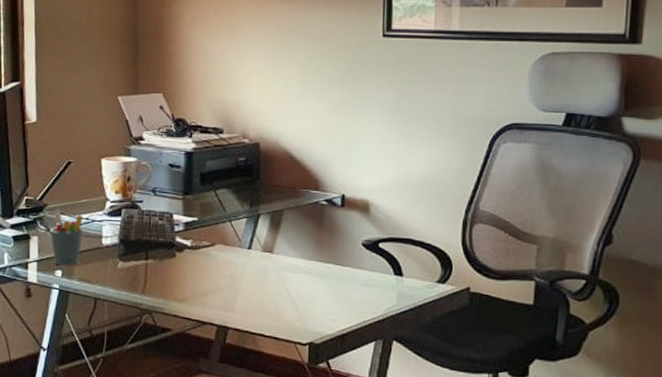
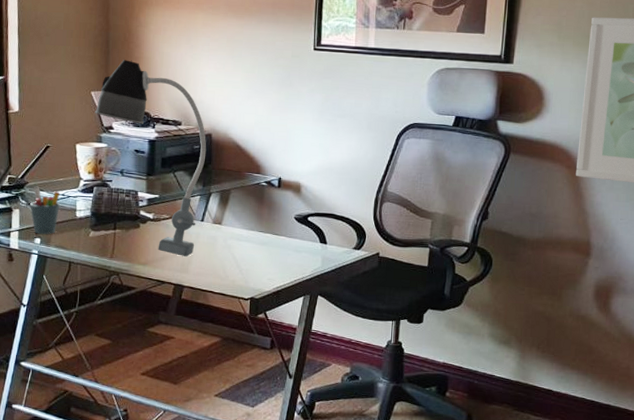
desk lamp: none [122,57,254,292] -> present [95,60,207,257]

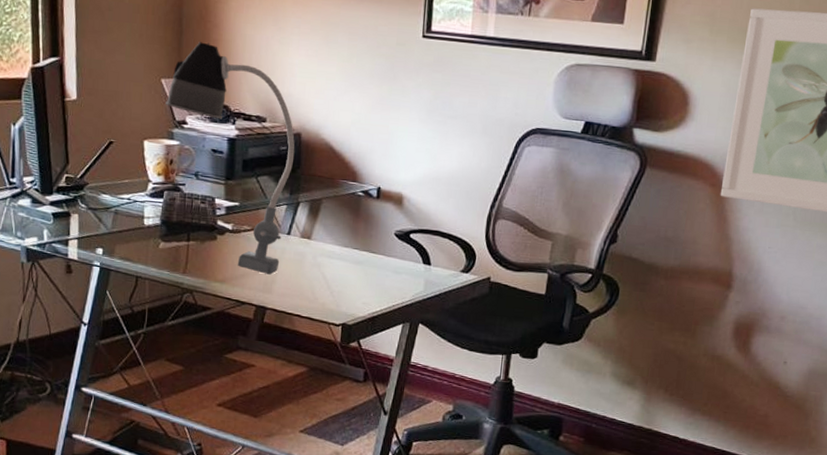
pen holder: present [30,186,60,235] -> none [91,188,125,244]

